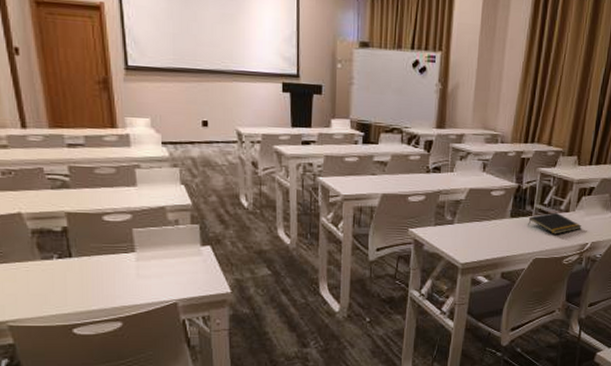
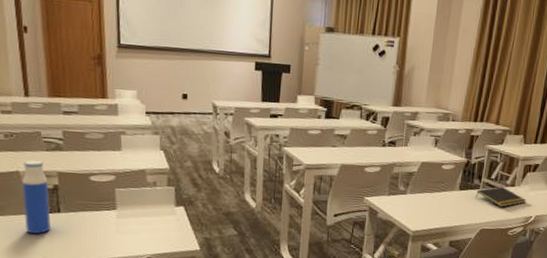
water bottle: none [25,199,62,283] -> present [22,160,51,235]

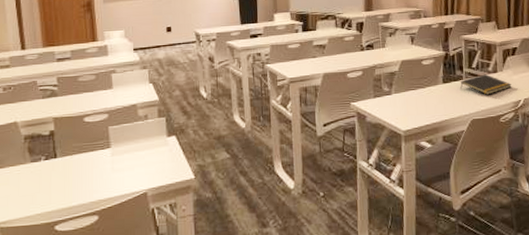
water bottle: present [22,160,51,235] -> none [19,108,48,184]

